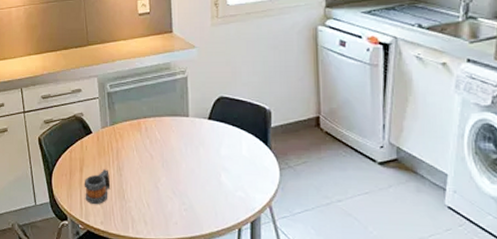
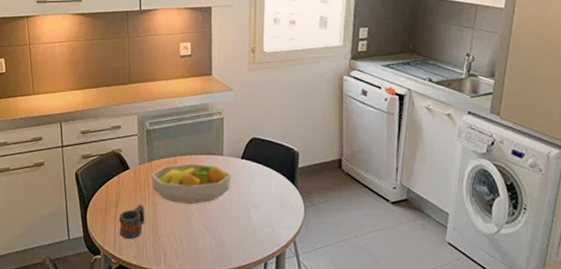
fruit bowl: none [114,126,199,169] -> present [150,163,232,205]

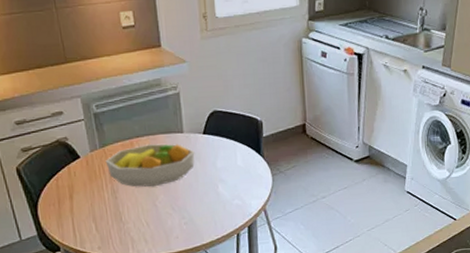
mug: present [118,205,145,239] -> none [75,194,106,231]

